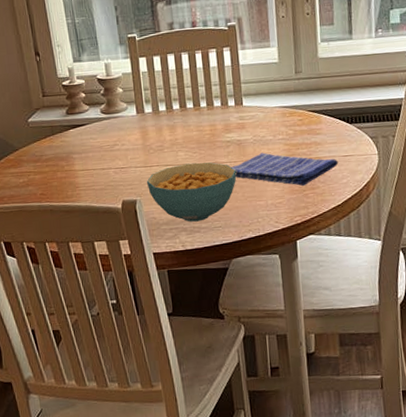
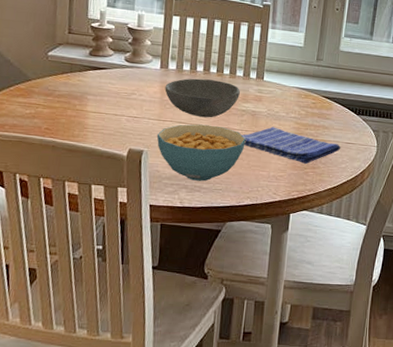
bowl: none [145,115,221,157] -> present [165,78,240,118]

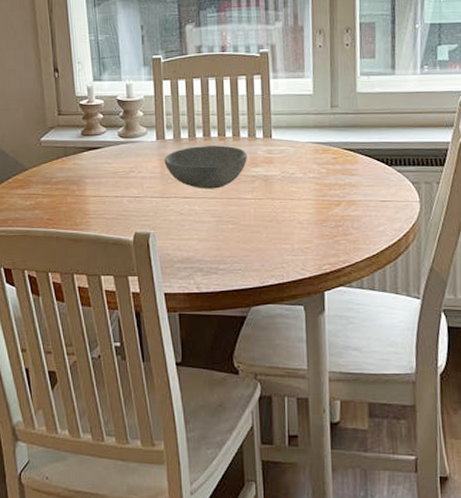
cereal bowl: present [156,124,246,181] -> none [162,197,261,262]
dish towel: present [242,127,341,164] -> none [255,191,375,231]

